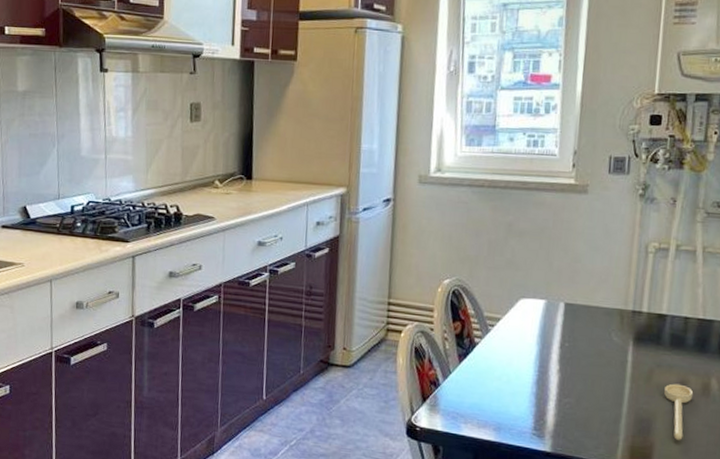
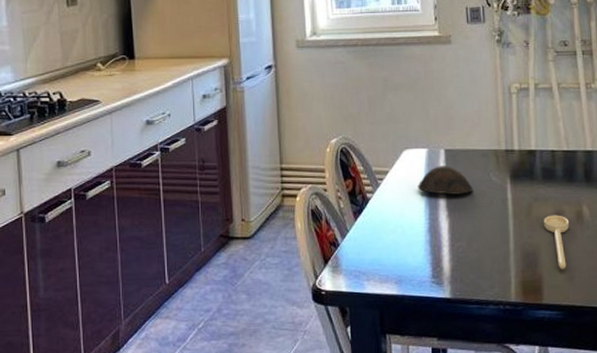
bowl: none [530,319,591,351] -> present [417,166,473,195]

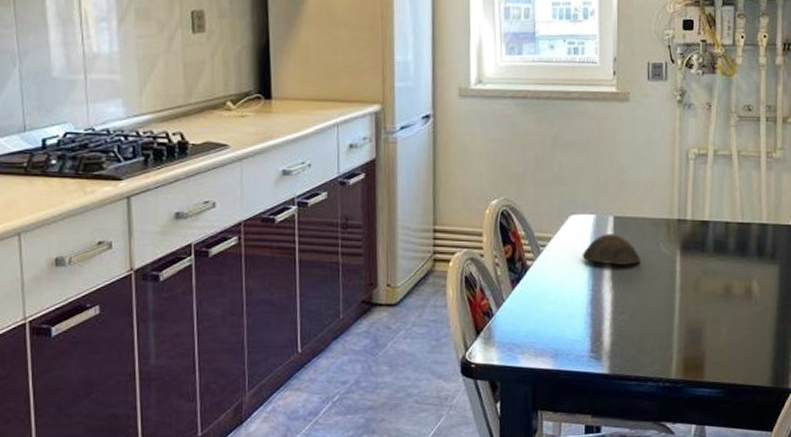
spoon: present [544,215,570,269] -> none [711,290,738,346]

